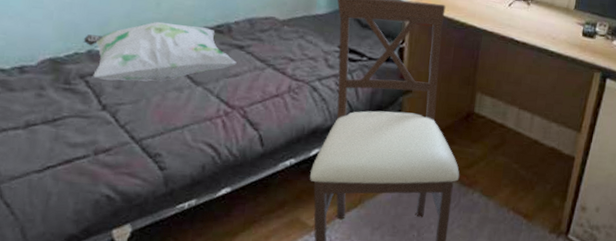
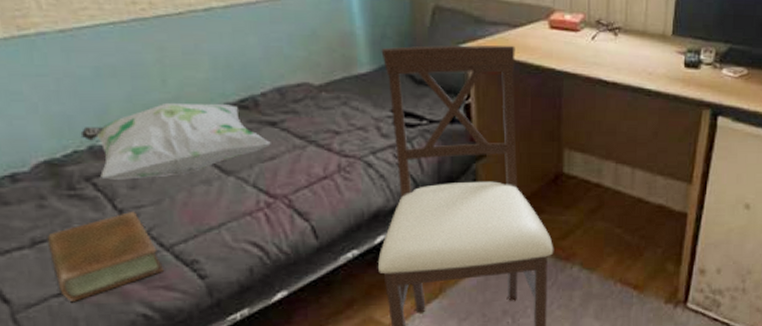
book: none [38,107,132,178] -> present [46,210,165,301]

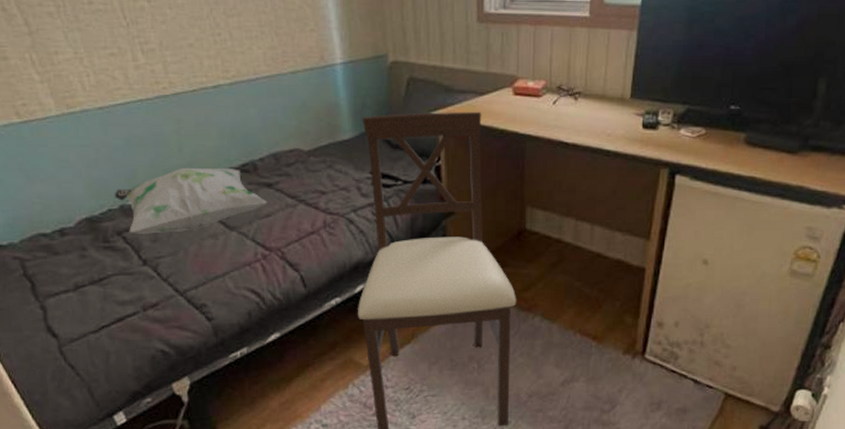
book: present [46,210,165,301] -> none [86,260,179,337]

